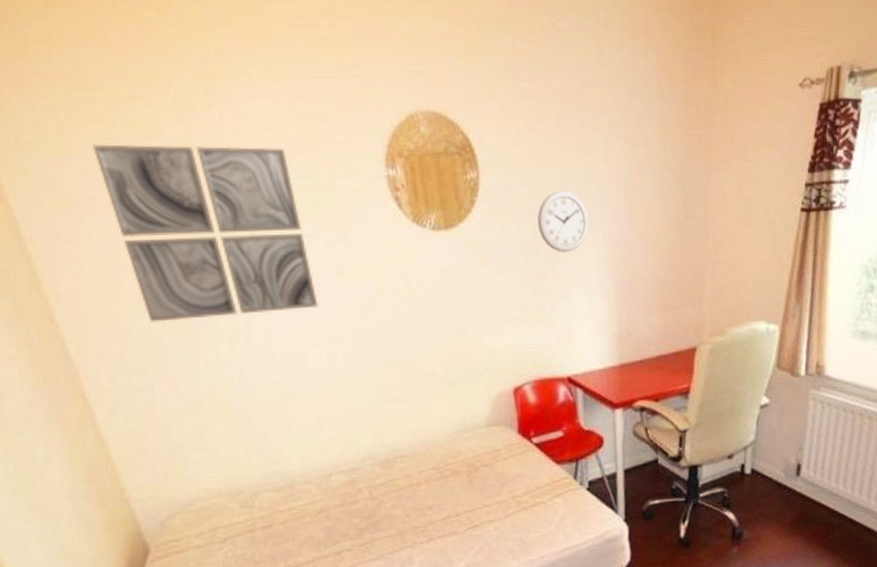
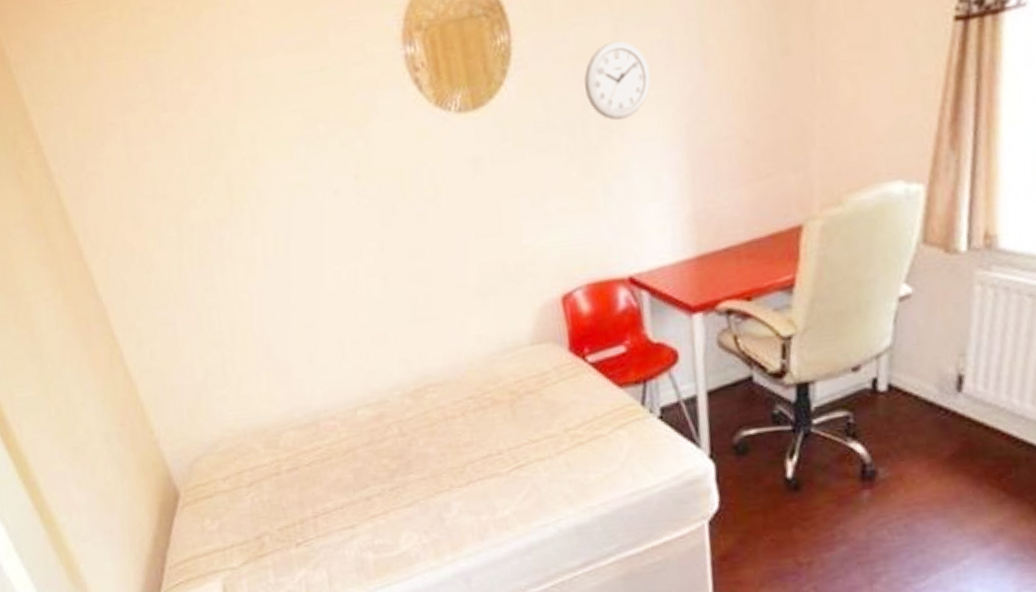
wall art: present [93,144,318,322] -> none [108,40,336,251]

